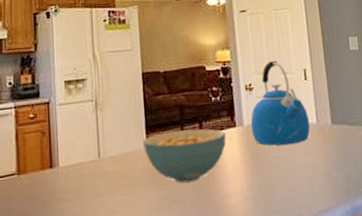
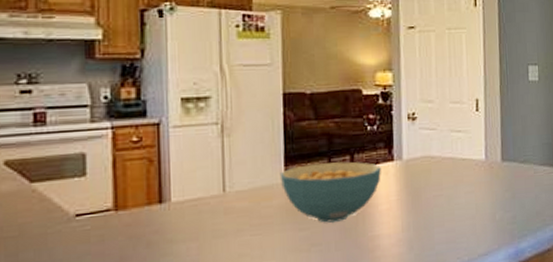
kettle: present [250,61,310,146] -> none [411,88,478,183]

